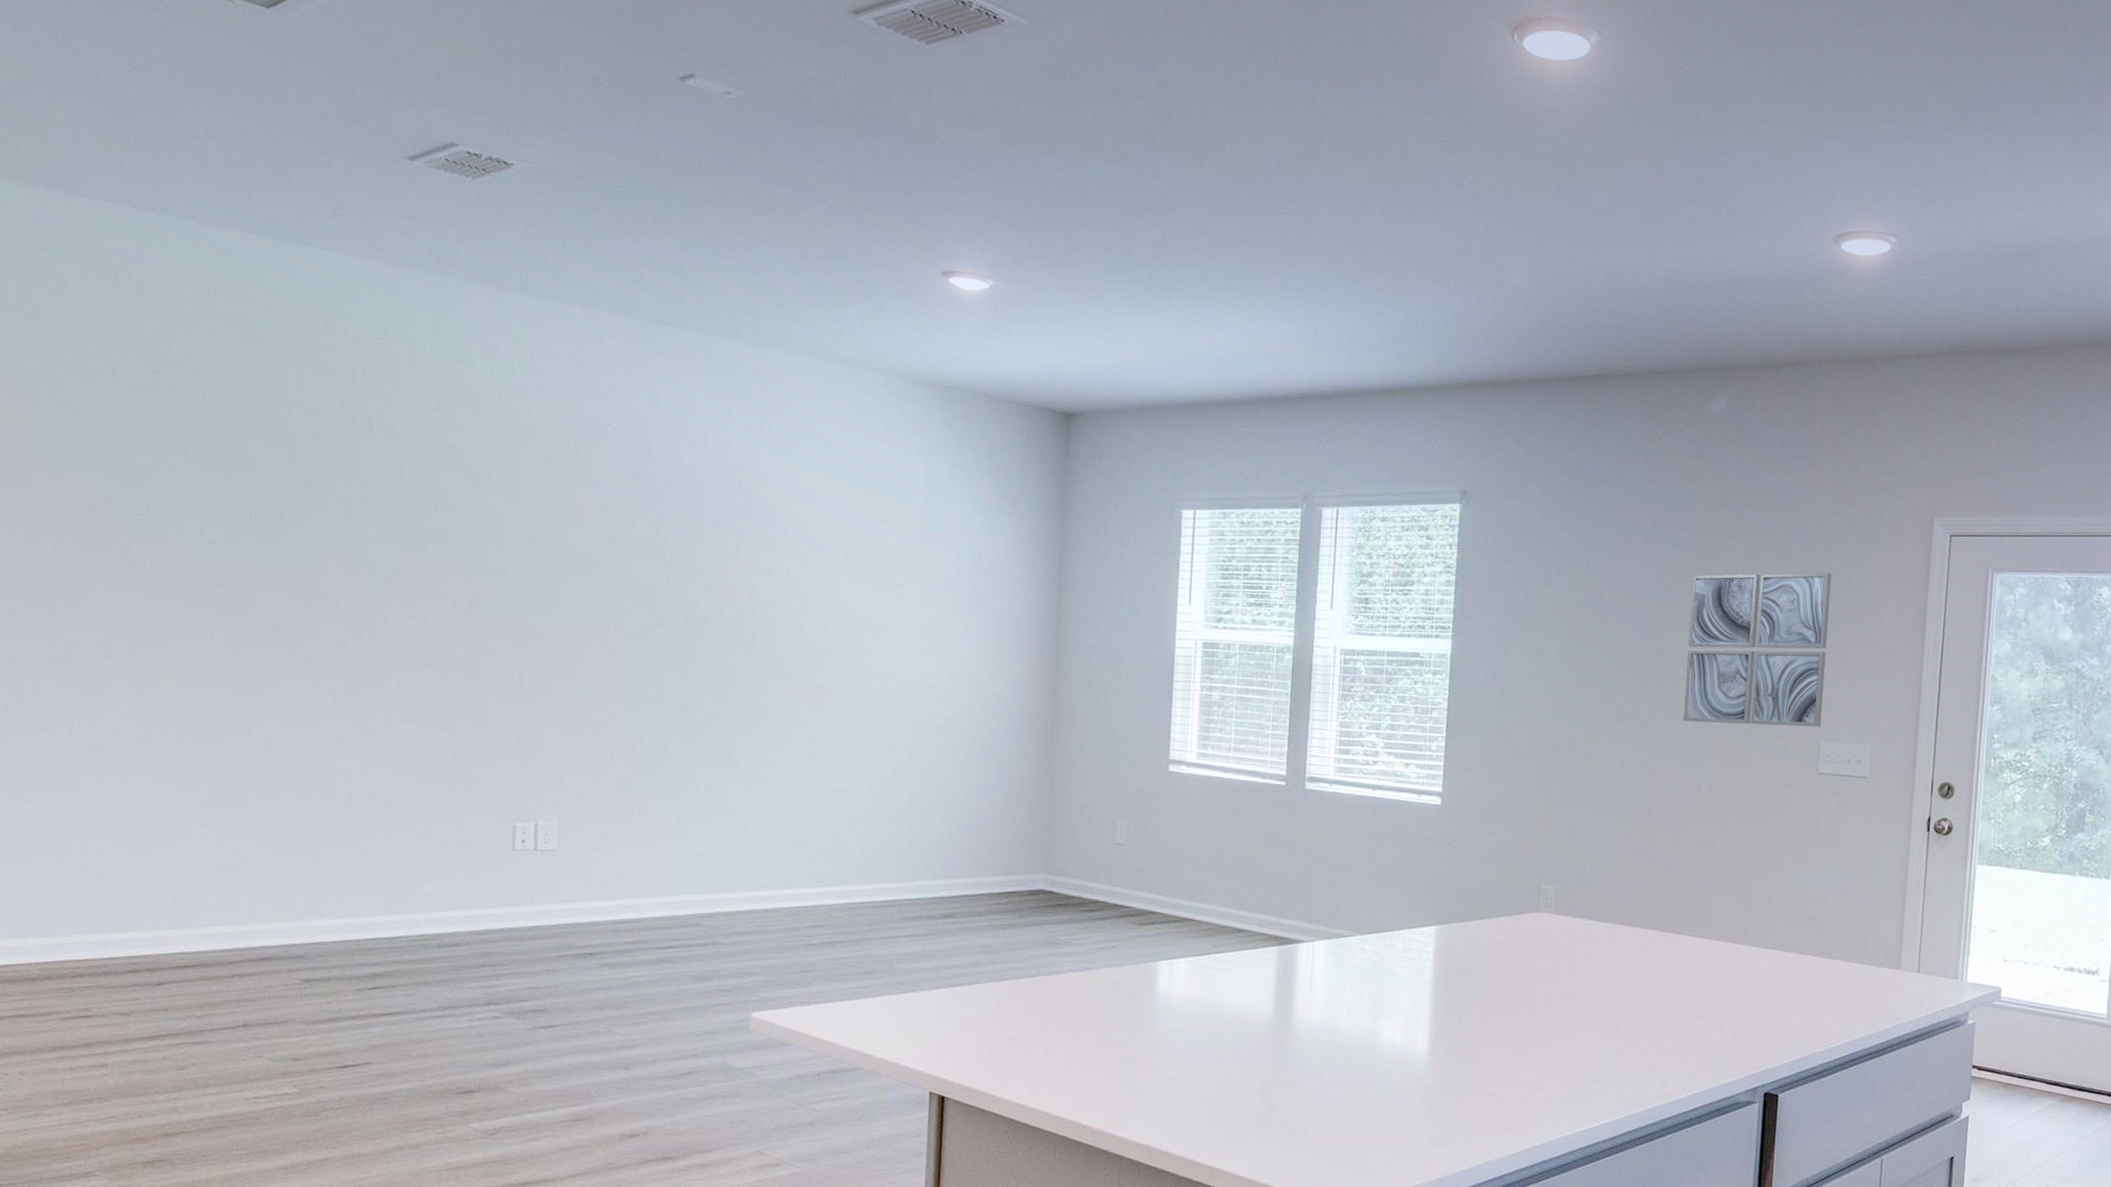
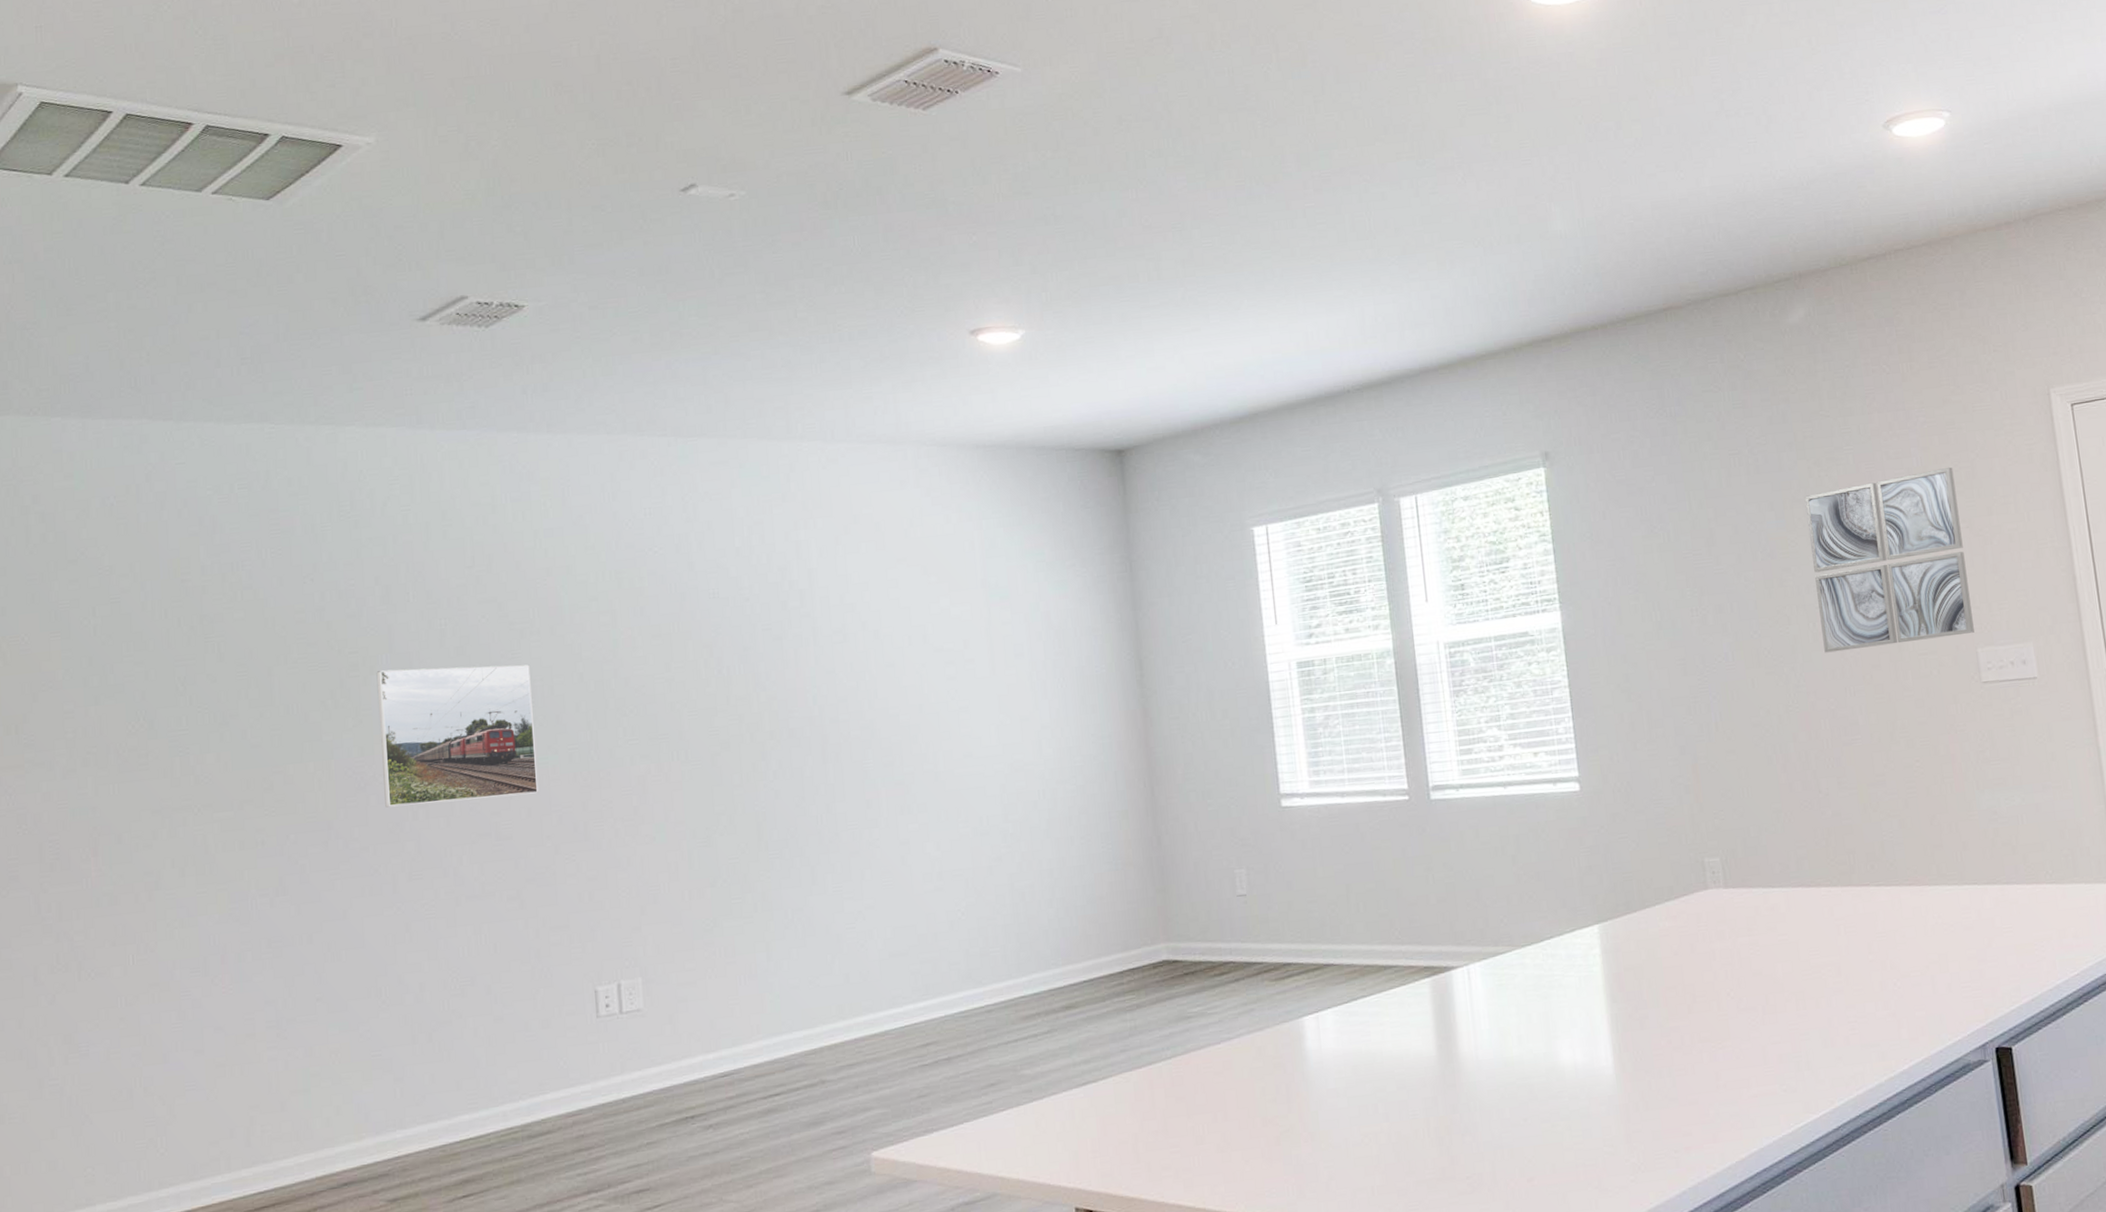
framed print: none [332,493,483,635] -> present [376,664,539,808]

